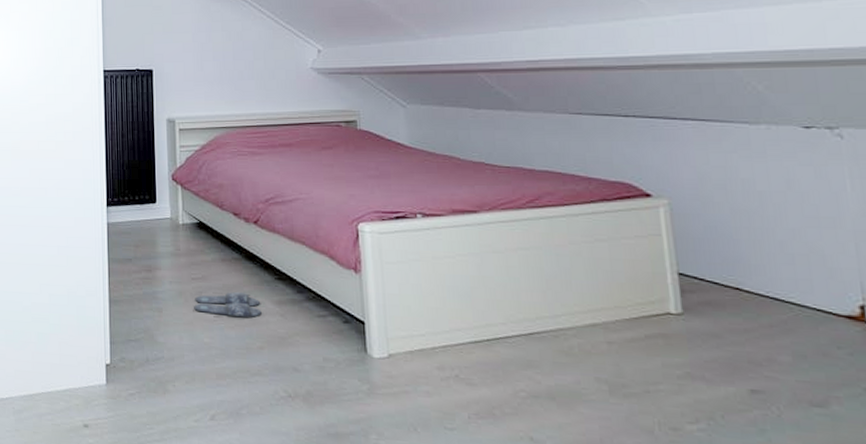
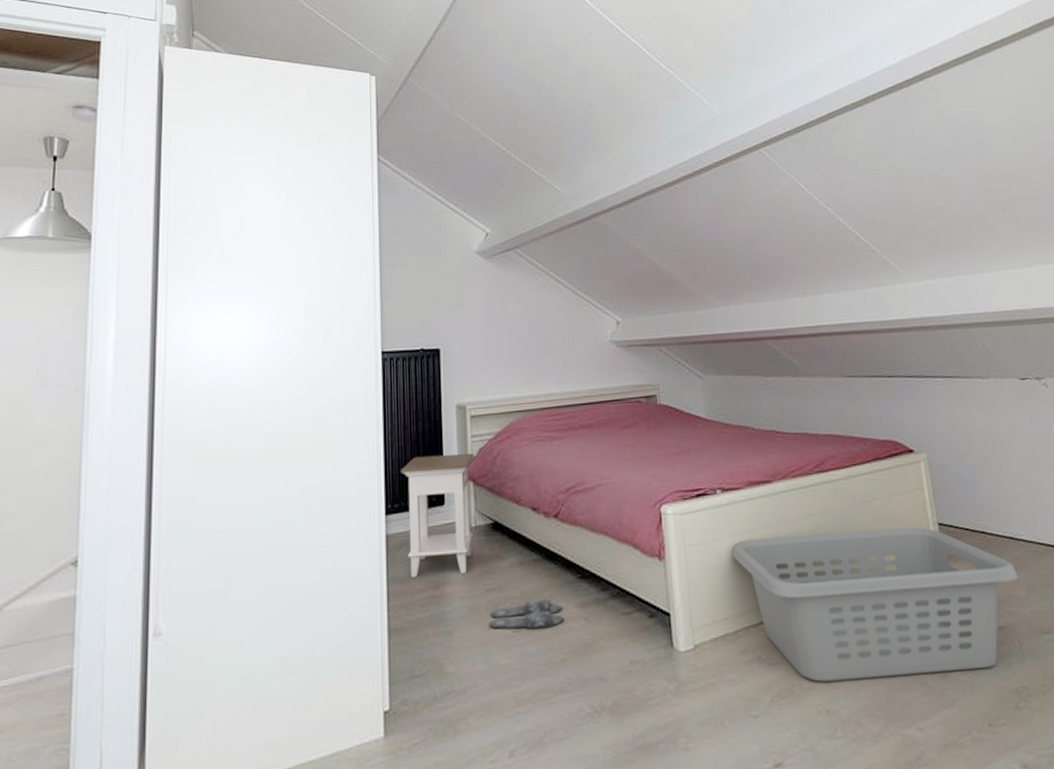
nightstand: none [119,160,182,262] -> present [400,452,474,577]
laundry basket: none [431,264,783,430] -> present [732,527,1018,682]

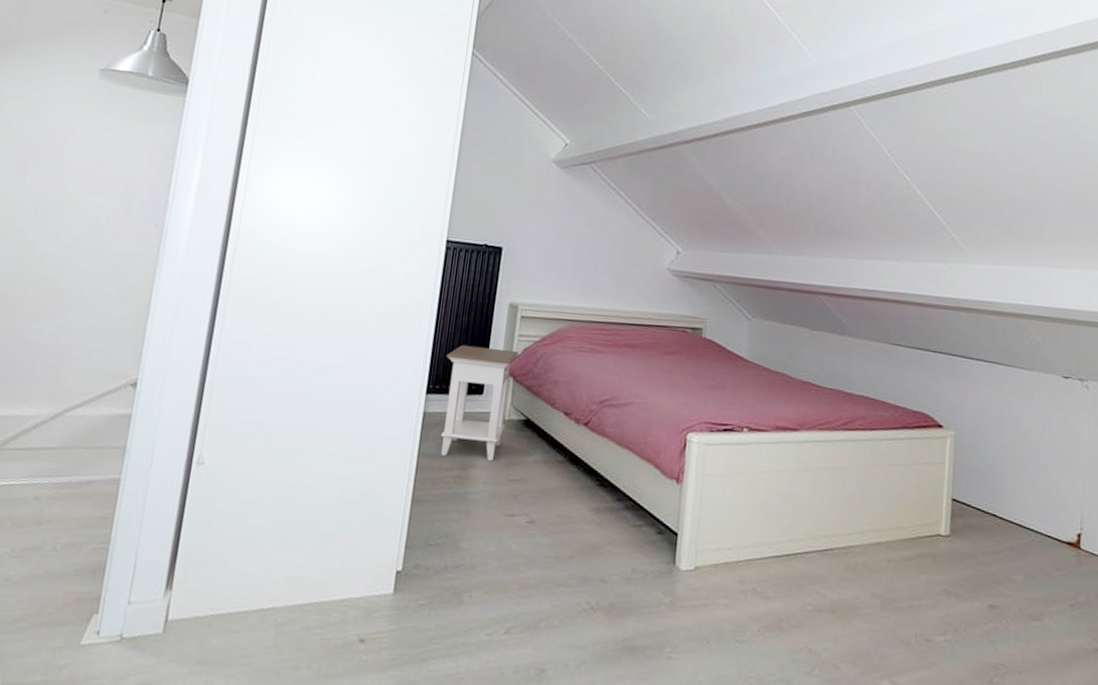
slippers: present [489,598,564,630] -> none [506,496,577,526]
laundry basket: present [732,527,1018,682] -> none [747,479,1019,641]

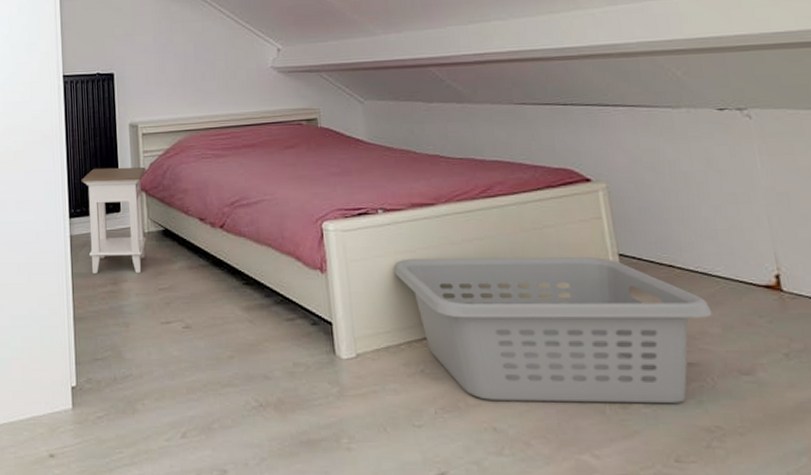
laundry basket: none [747,479,1019,641] -> present [394,256,713,403]

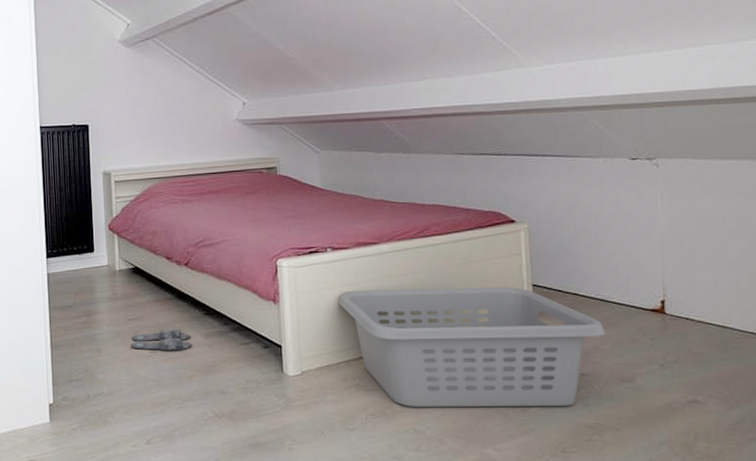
nightstand: present [81,166,147,273] -> none [57,211,118,307]
slippers: none [162,299,231,327] -> present [131,328,192,351]

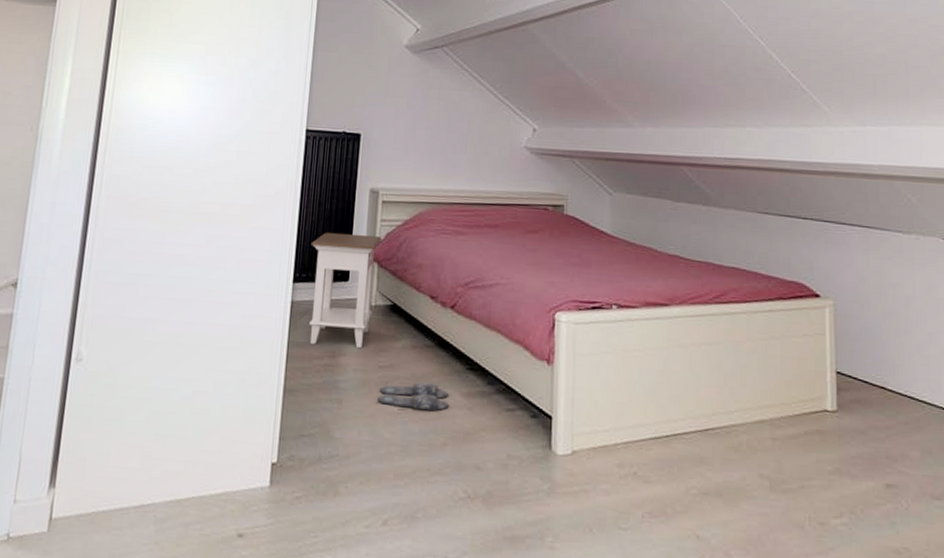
nightstand: none [57,211,118,307] -> present [309,232,382,348]
laundry basket: present [338,287,605,407] -> none [620,358,914,523]

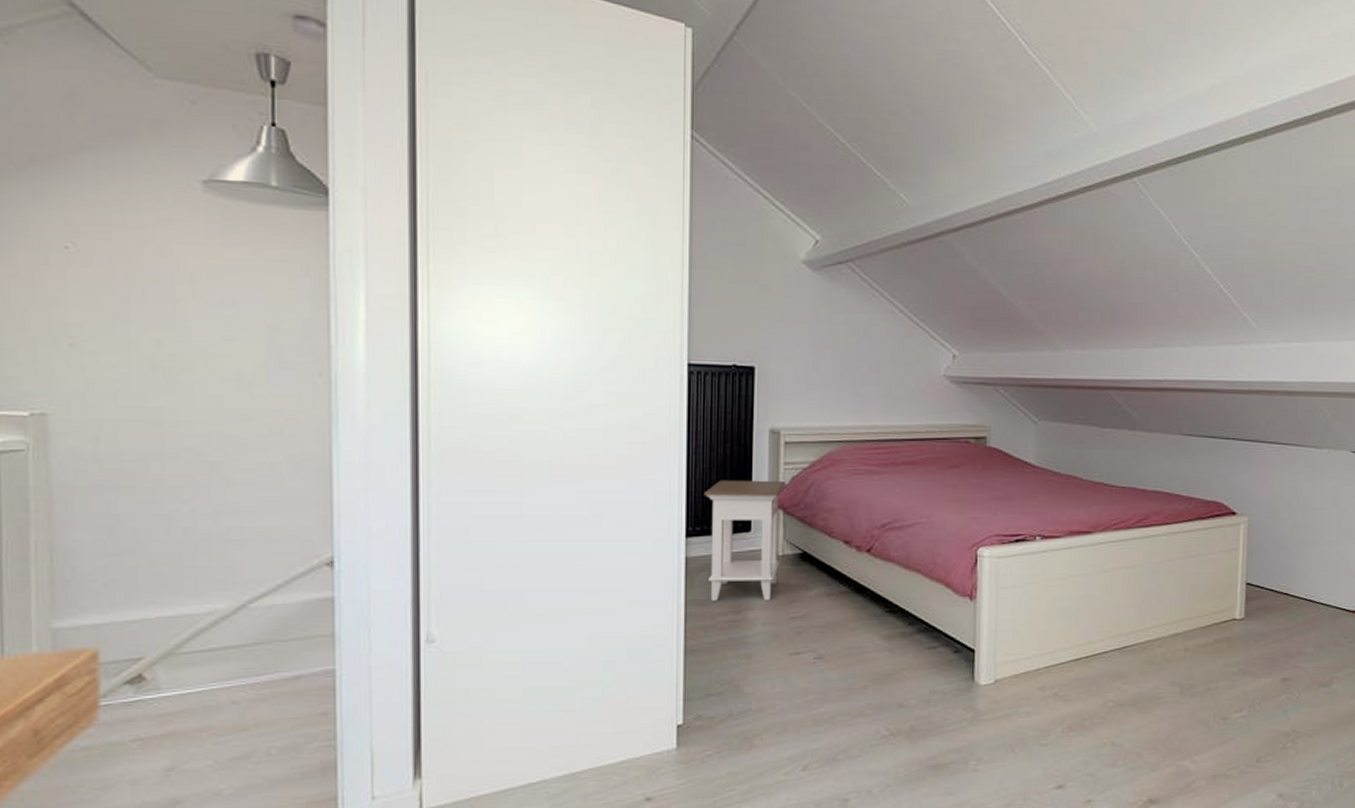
slippers: present [377,382,449,412] -> none [791,628,868,657]

